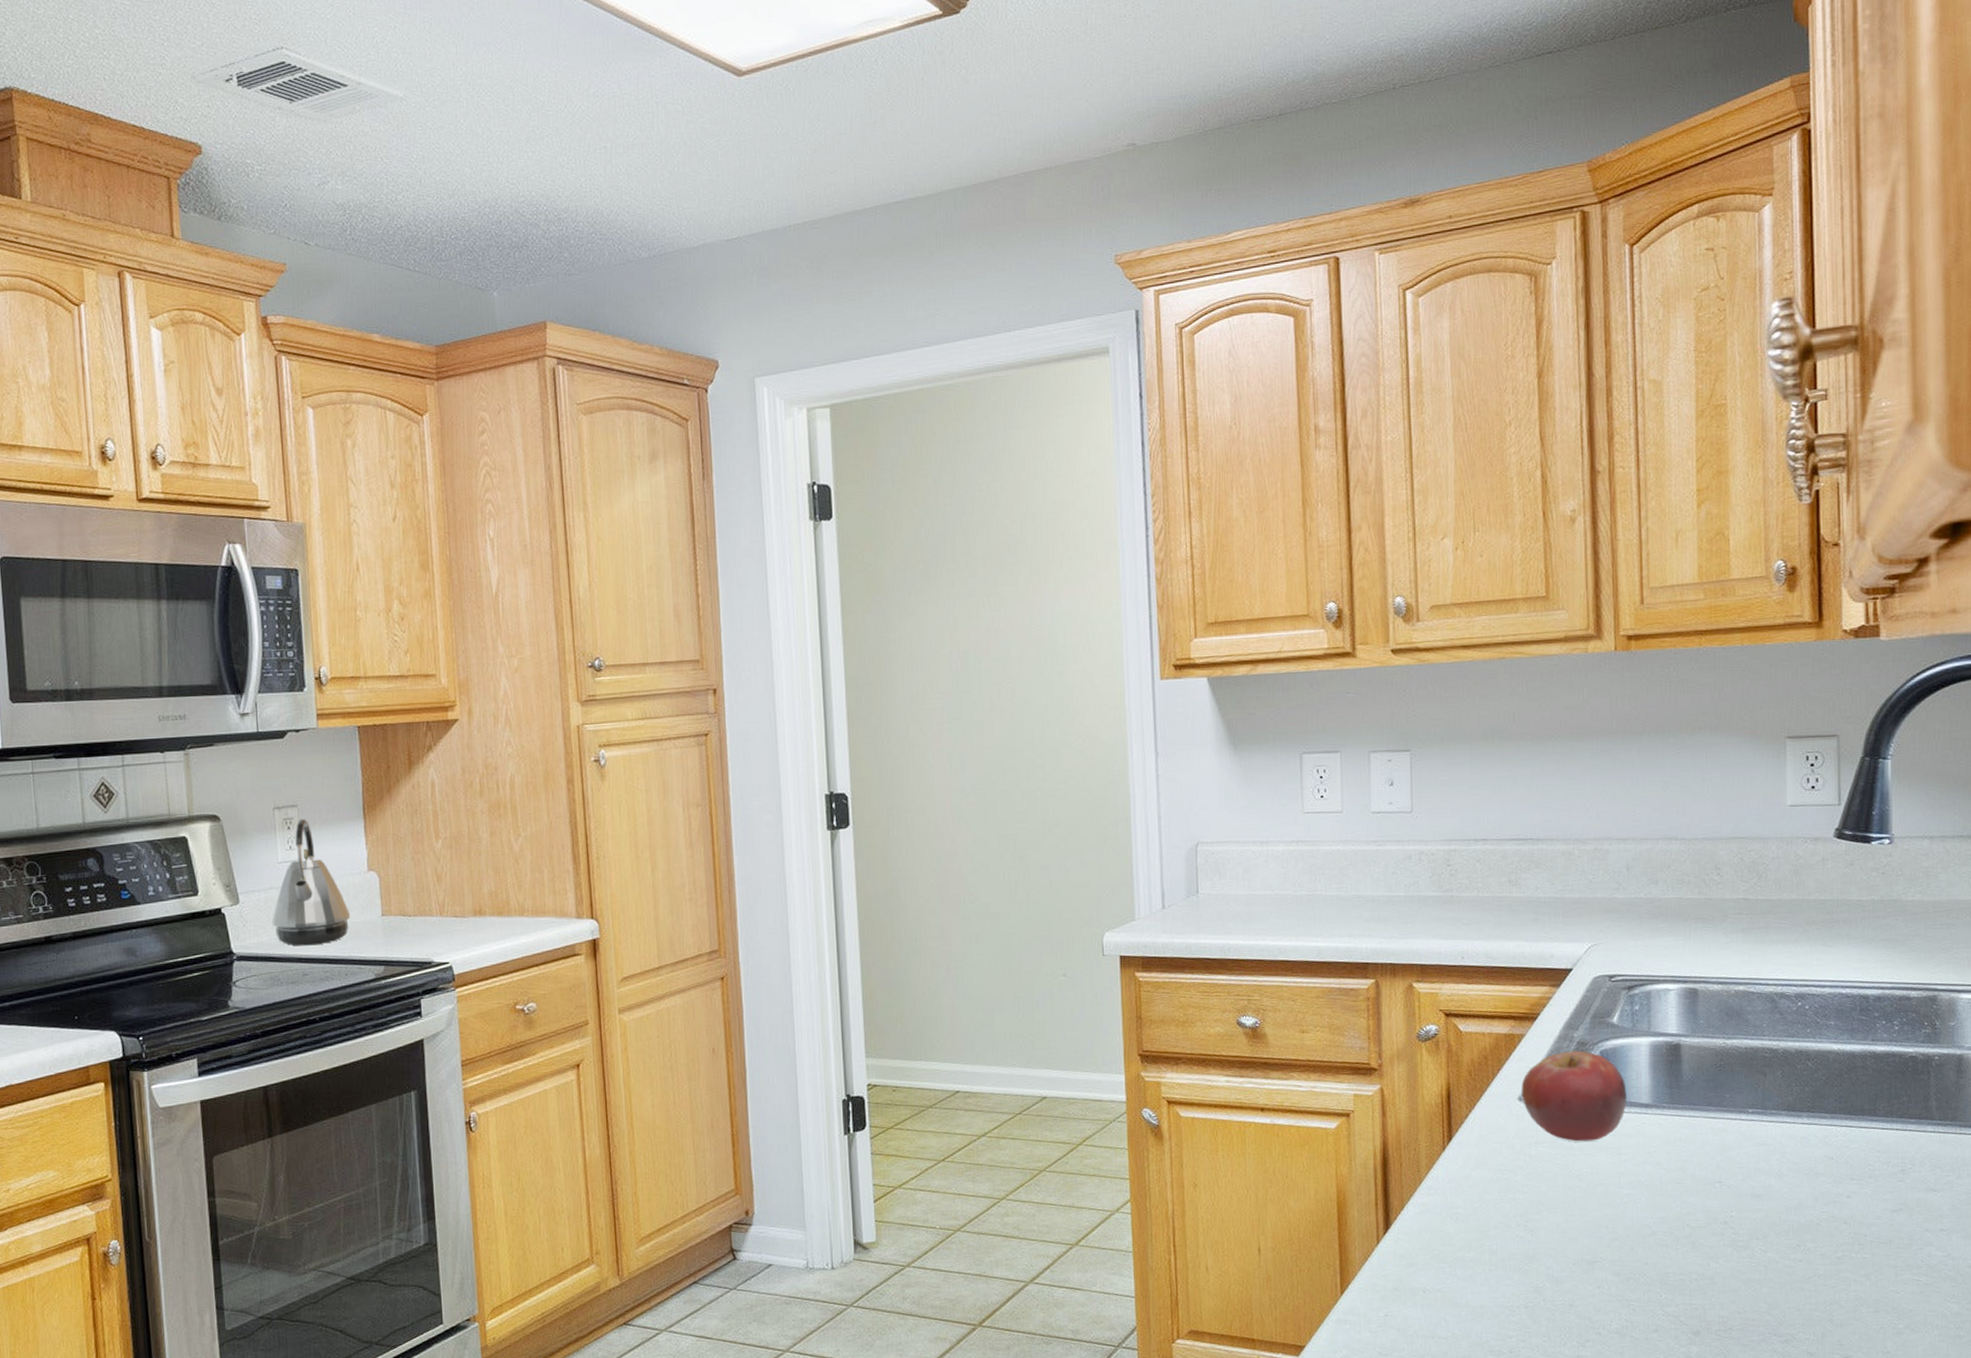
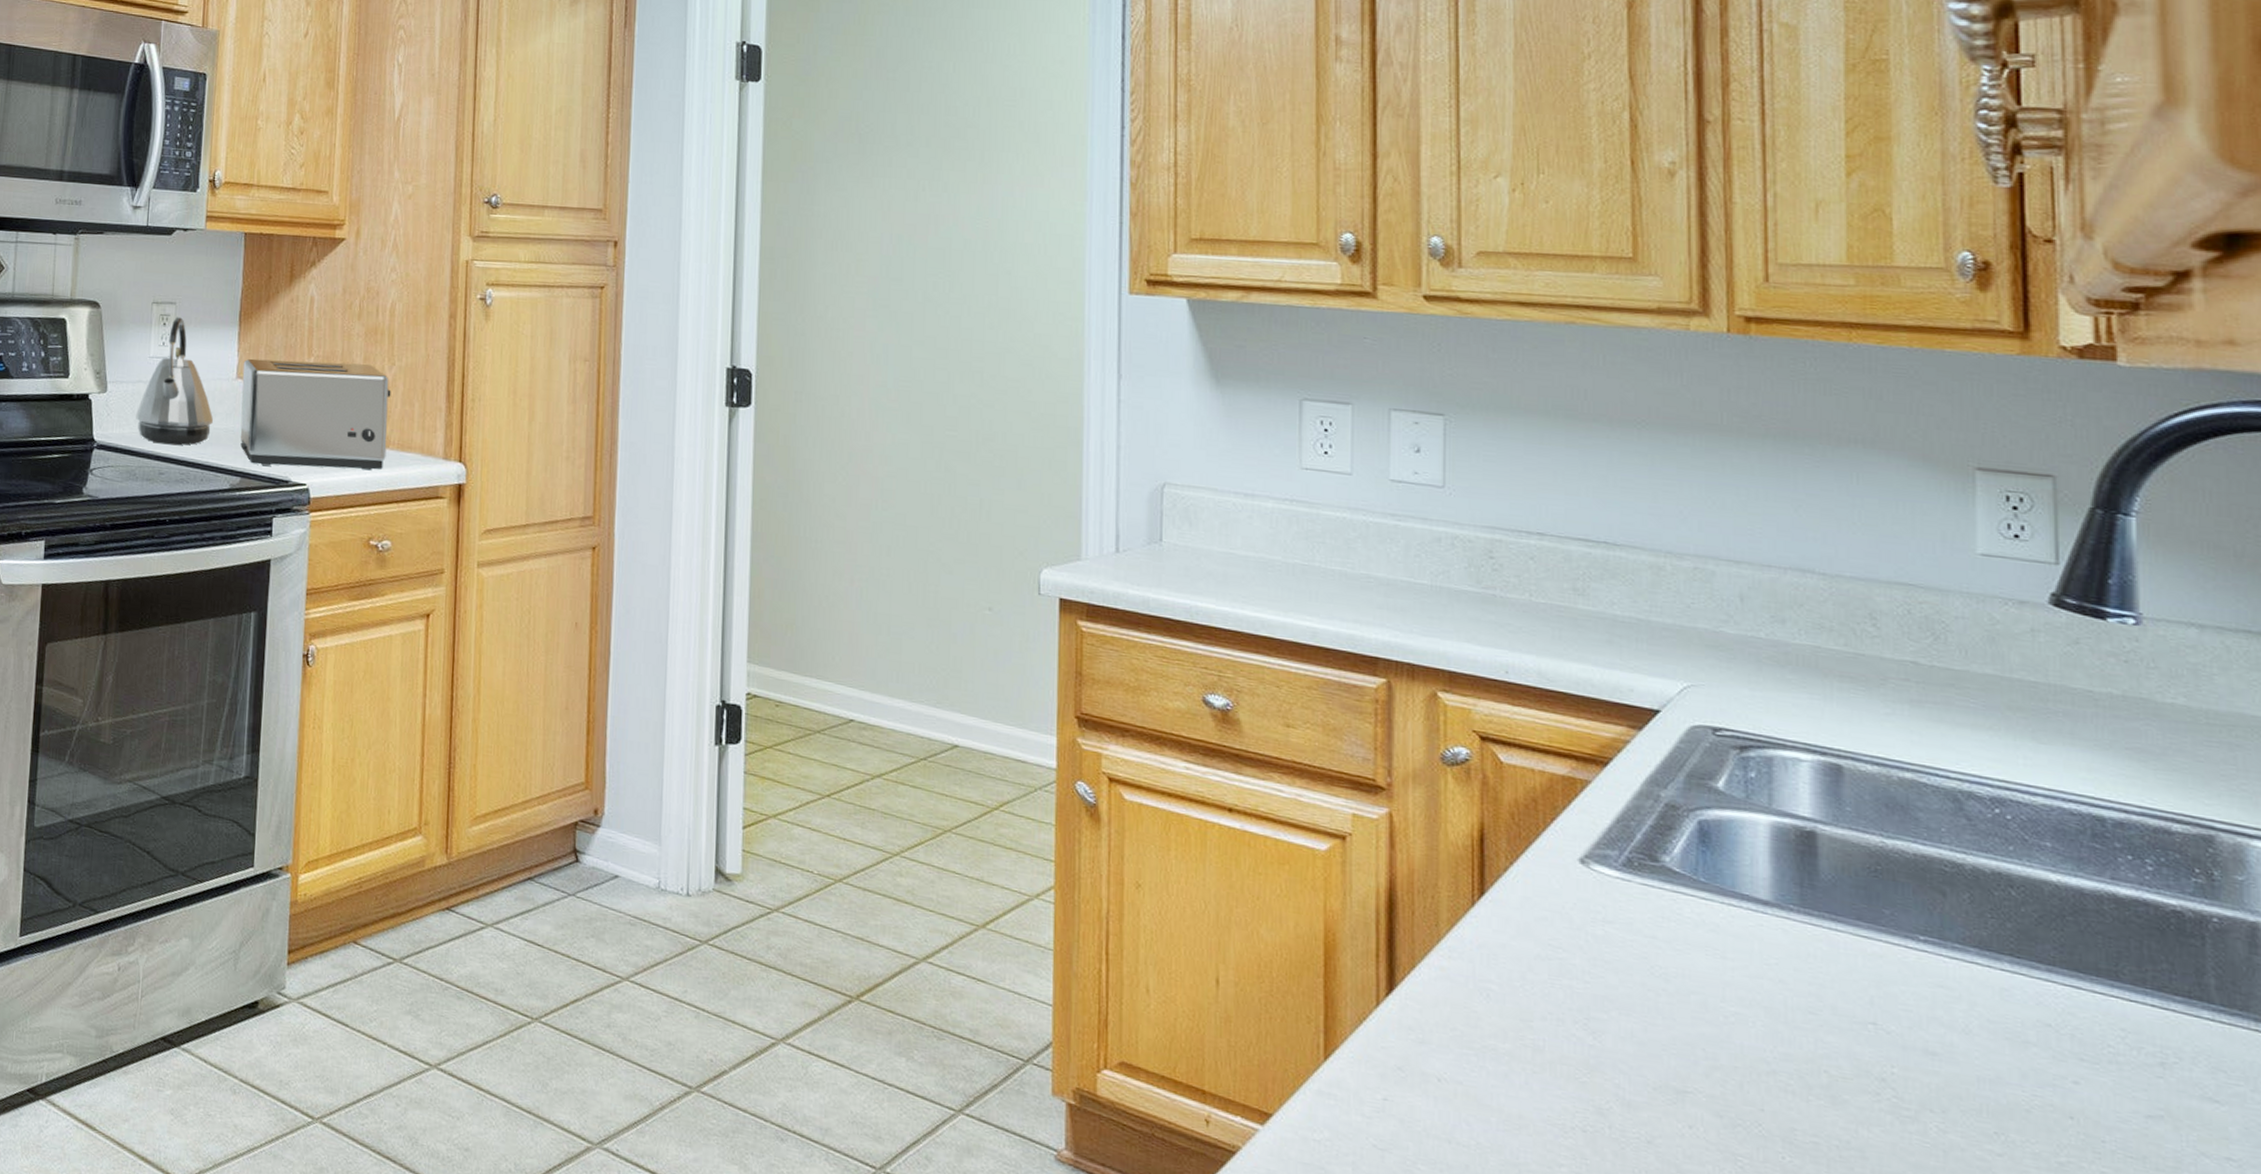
toaster: none [373,838,522,951] -> present [240,358,391,471]
fruit: present [1521,1050,1627,1142] -> none [1584,812,1736,934]

